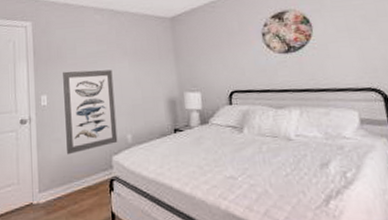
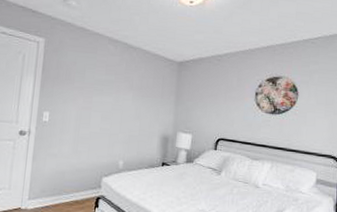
wall art: present [63,69,118,155] -> none [61,93,116,170]

